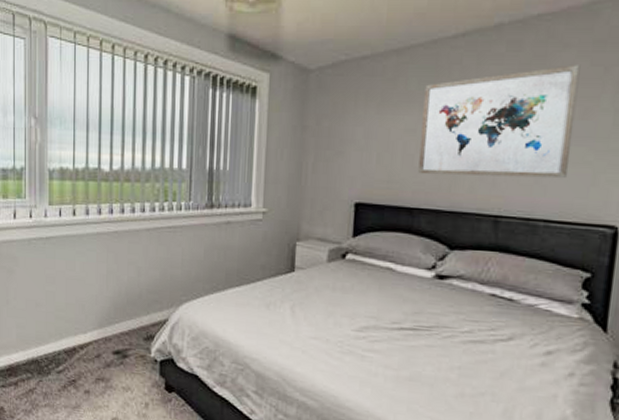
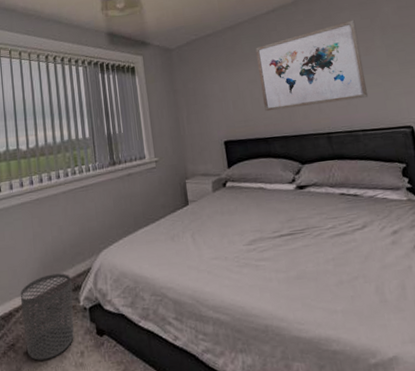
waste bin: none [86,317,144,403] -> present [20,273,74,361]

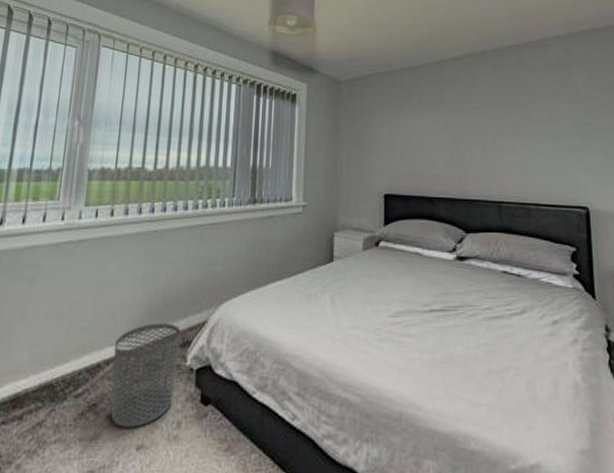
wall art: present [255,20,368,112] -> none [434,82,546,170]

